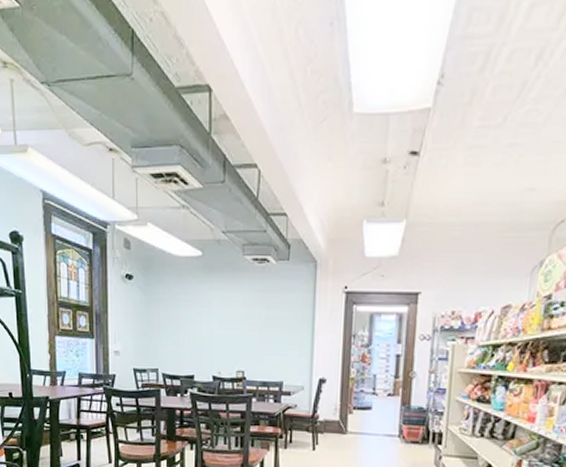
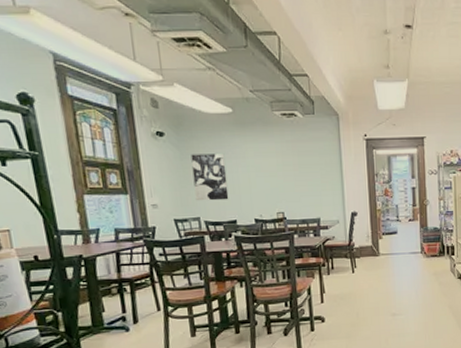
wall art: none [156,300,189,353] -> present [191,153,229,201]

